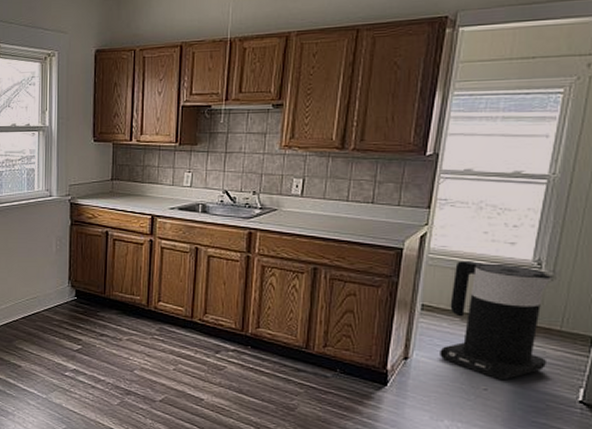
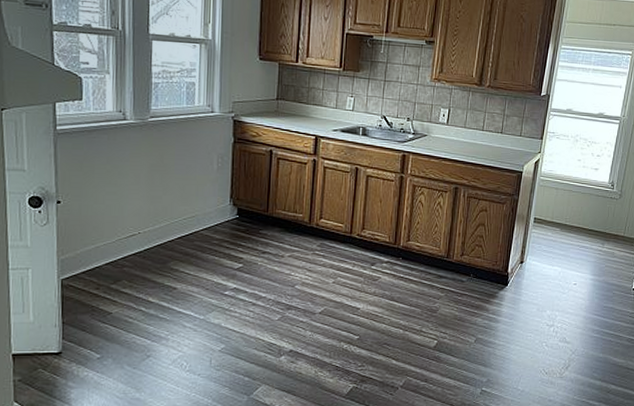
trash can: present [440,261,553,380] -> none [545,182,621,276]

